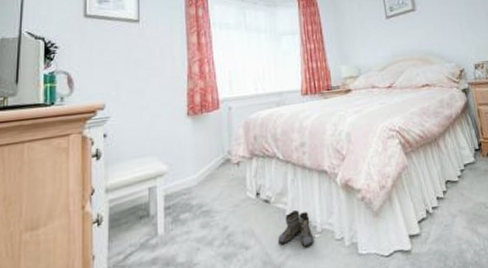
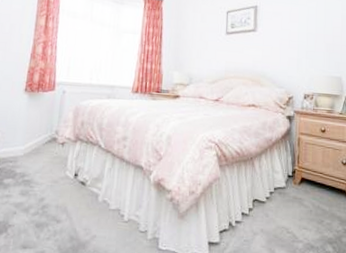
boots: present [277,210,315,248] -> none [86,197,121,233]

